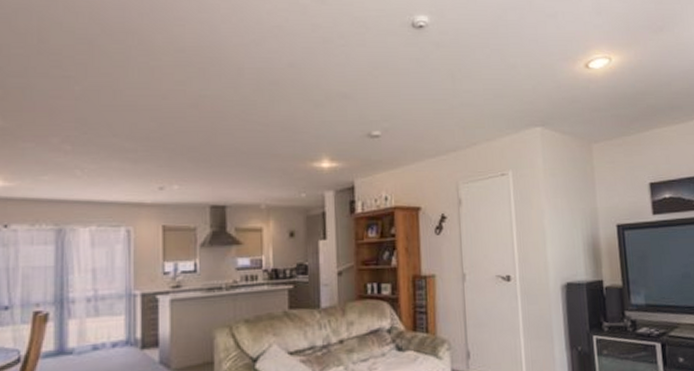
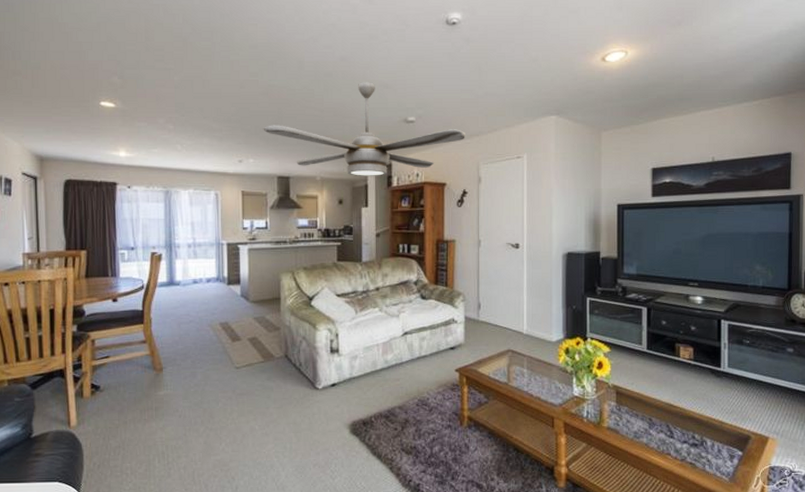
ceiling fan: none [191,91,441,203] -> present [263,82,465,177]

